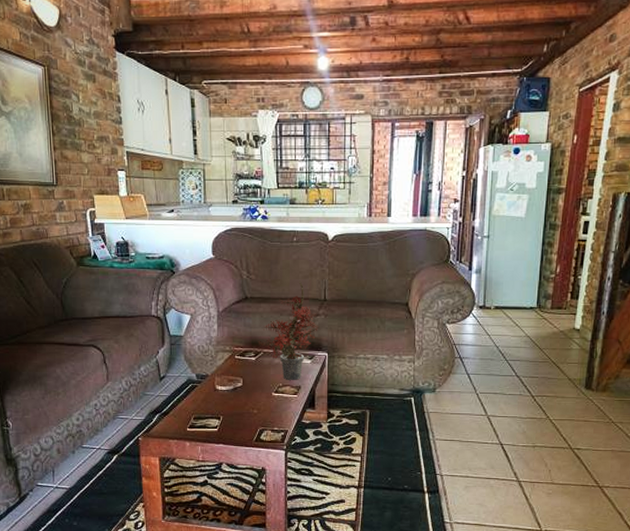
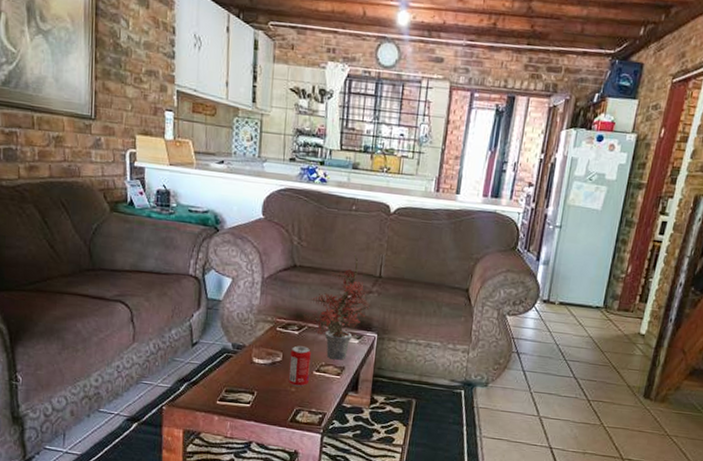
beverage can: none [250,370,270,409] -> present [288,345,311,387]

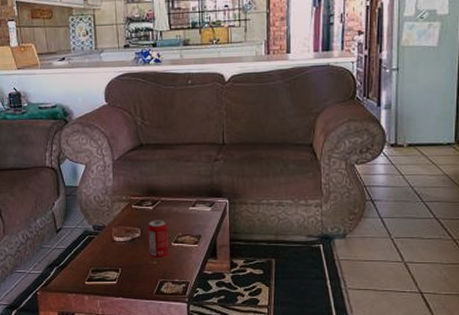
potted plant: present [303,253,371,360] -> none [155,125,219,229]

